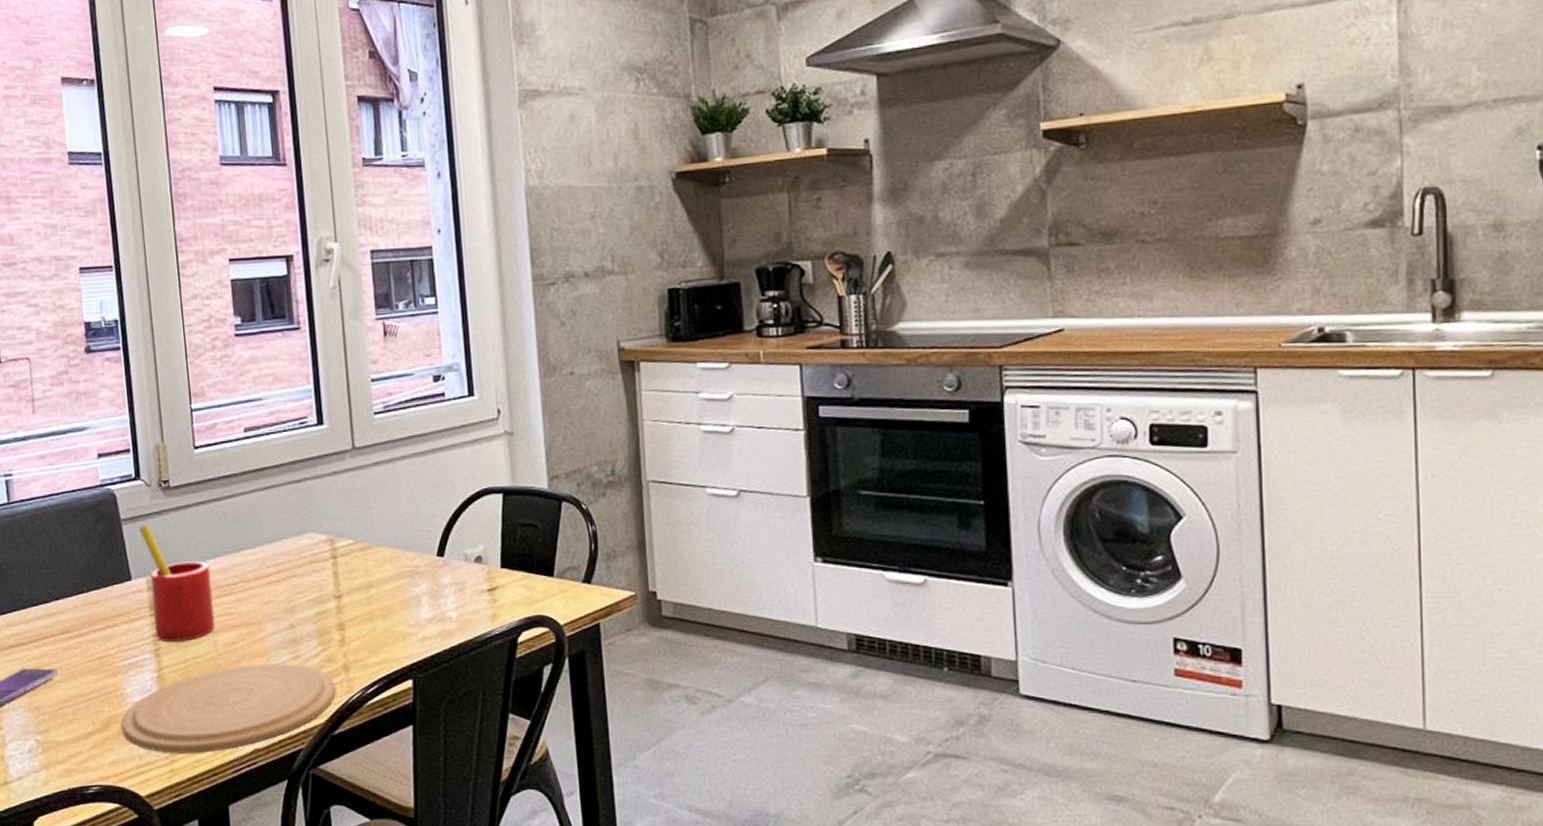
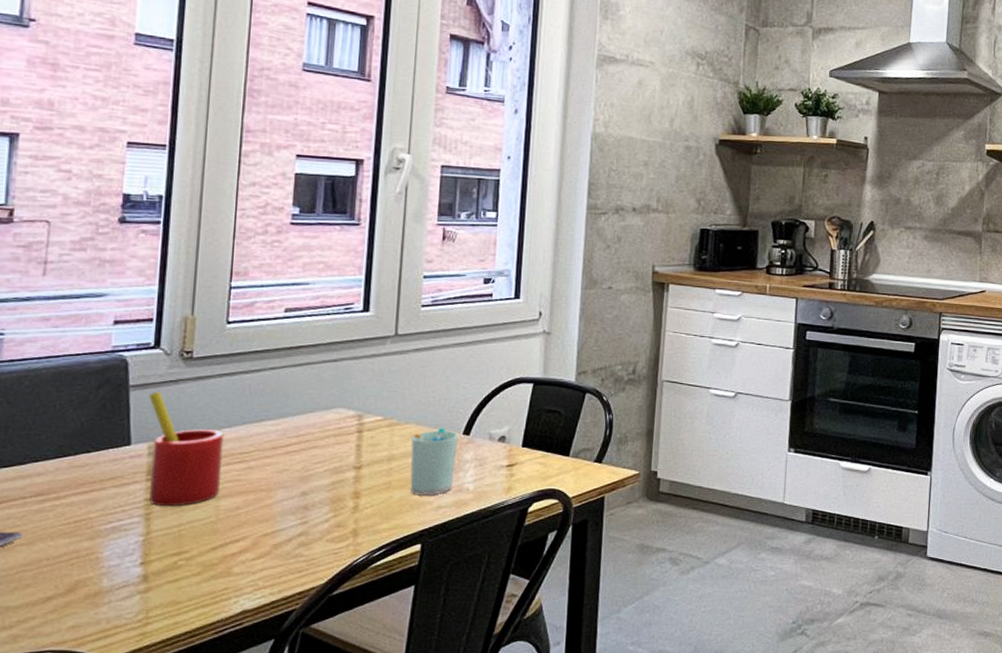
plate: present [121,663,336,753] -> none [90,528,342,616]
cup: none [386,549,435,626] -> present [410,427,458,495]

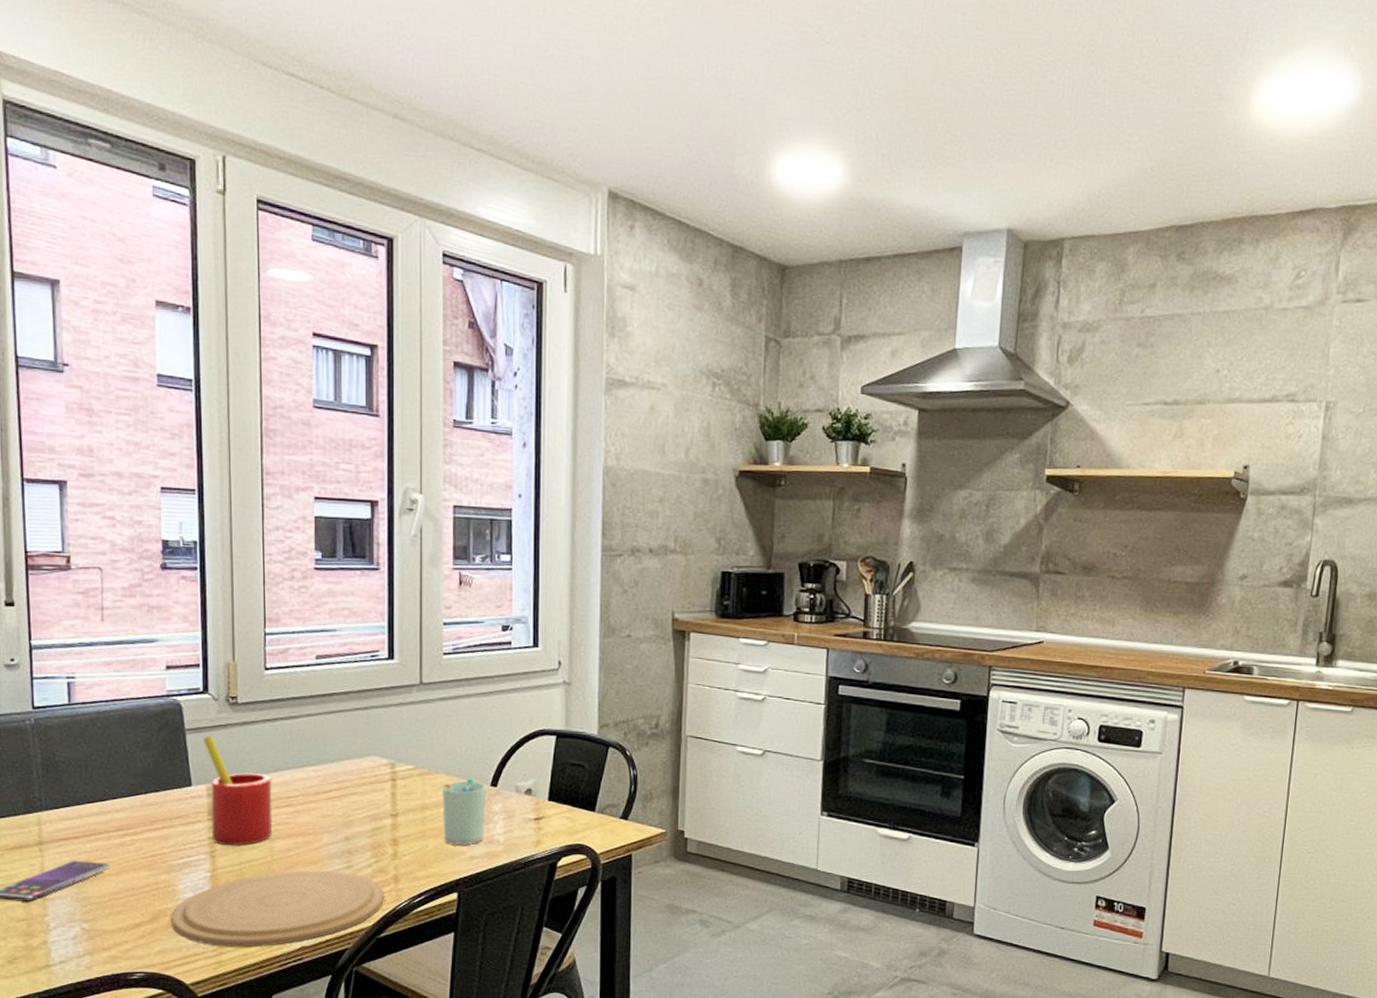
plate: none [90,528,342,616] -> present [171,870,385,947]

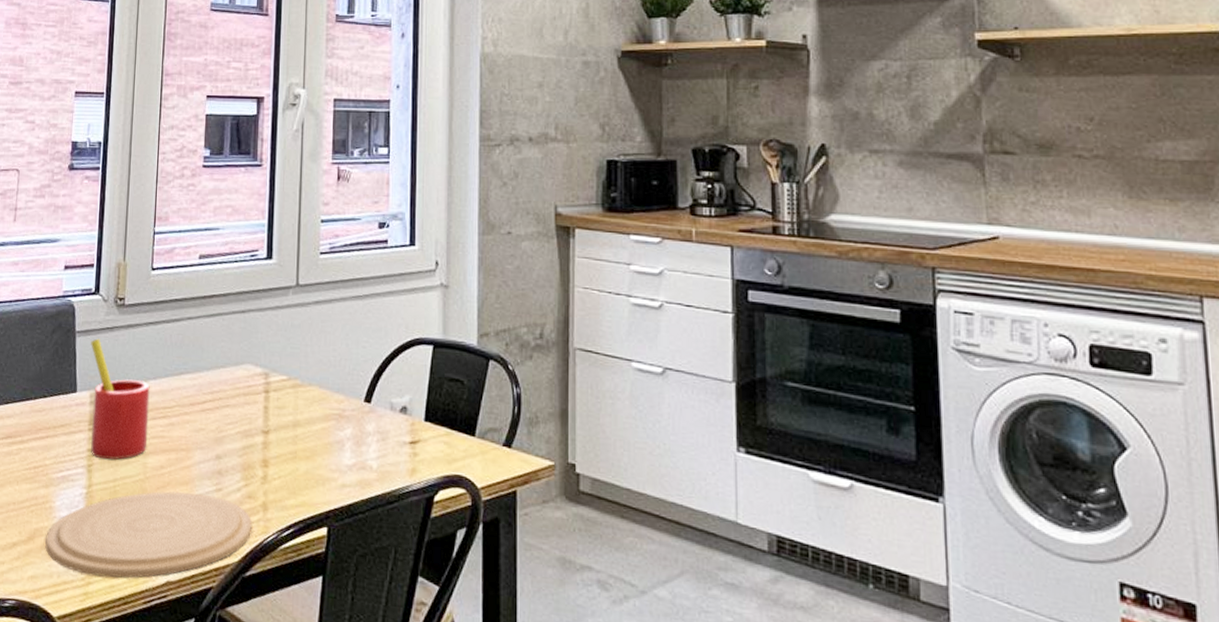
cup: present [442,778,486,846] -> none [314,392,360,471]

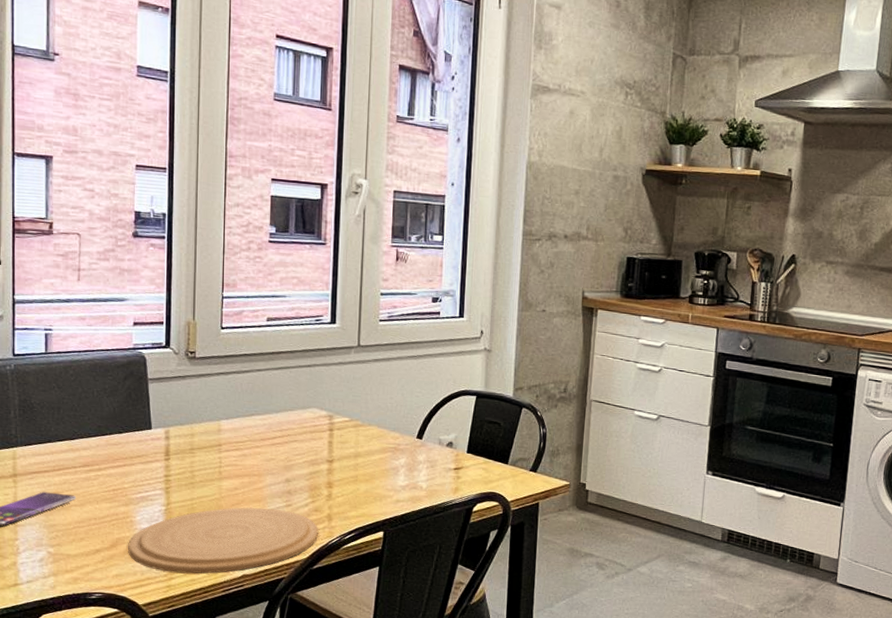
straw: present [90,338,150,460] -> none [164,385,223,484]

